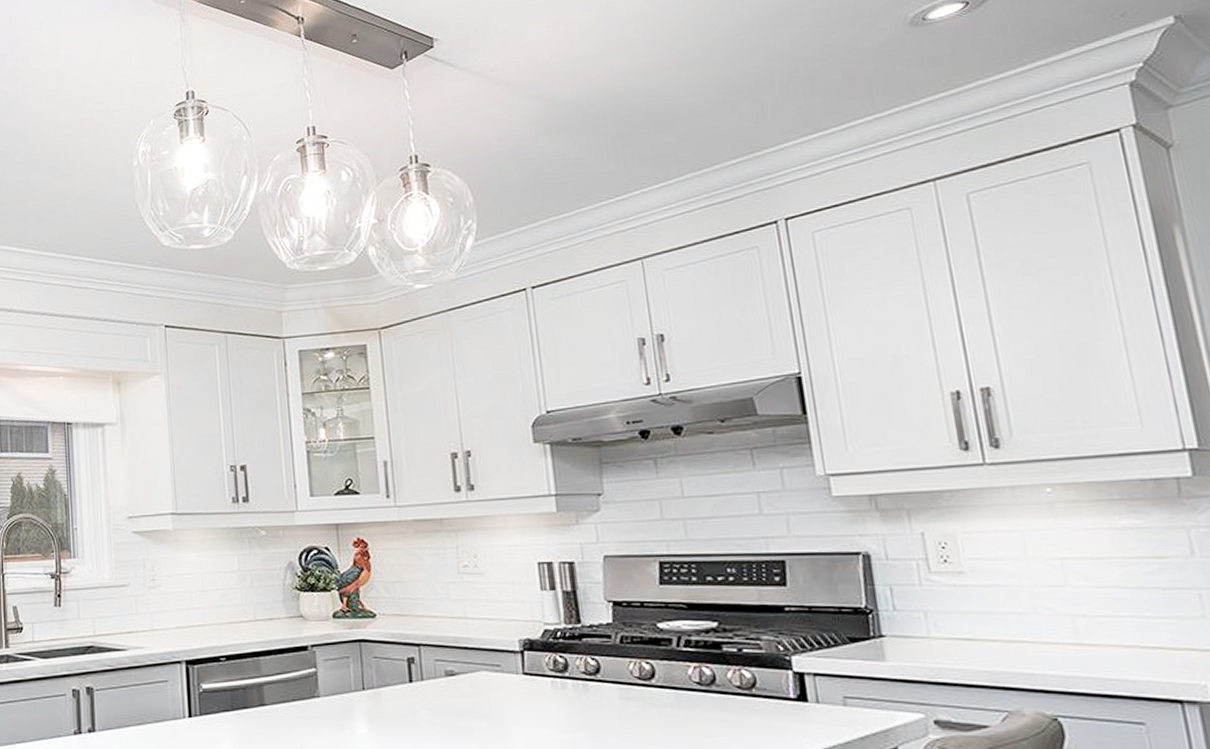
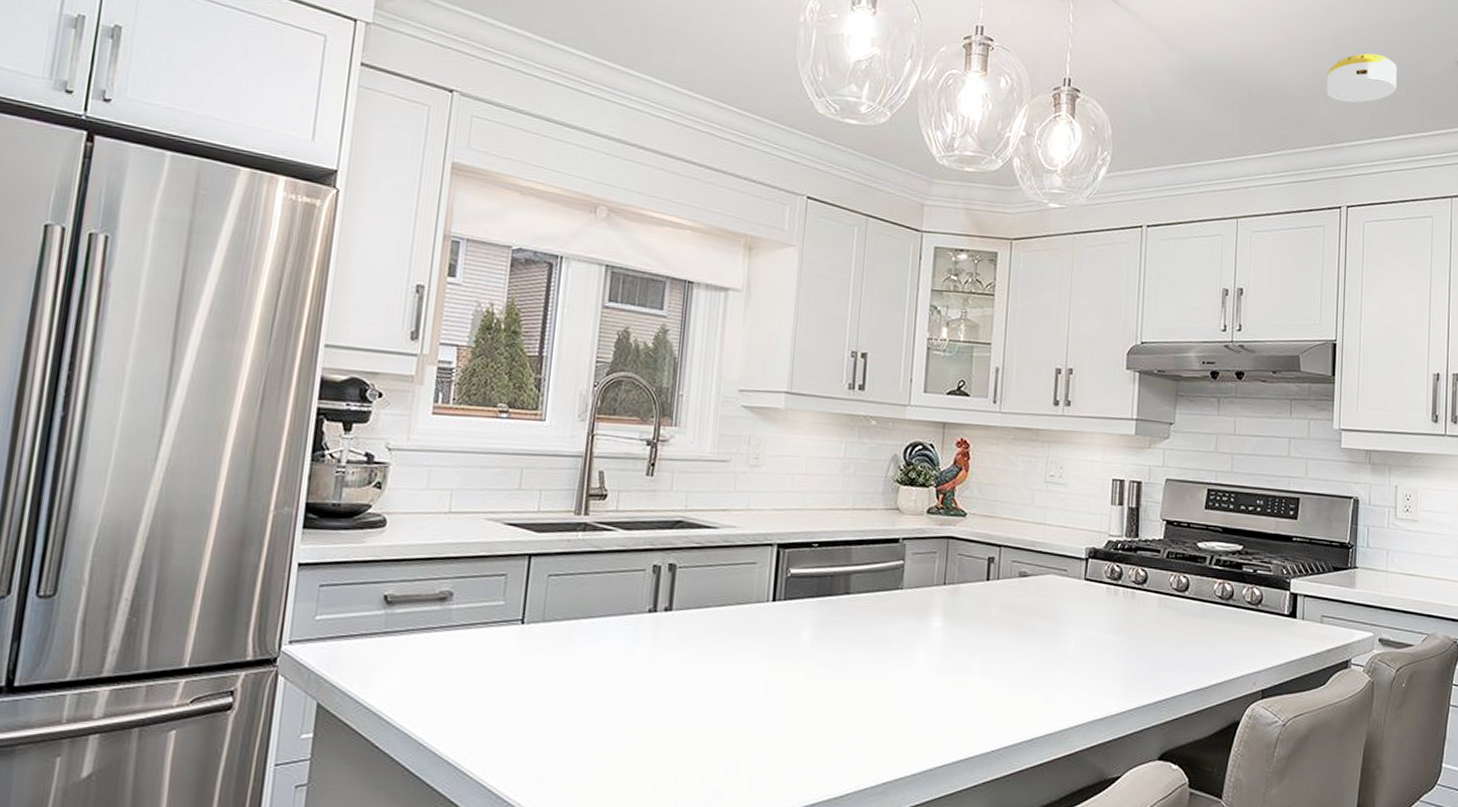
smoke detector: none [729,40,828,105] -> present [1327,53,1397,103]

